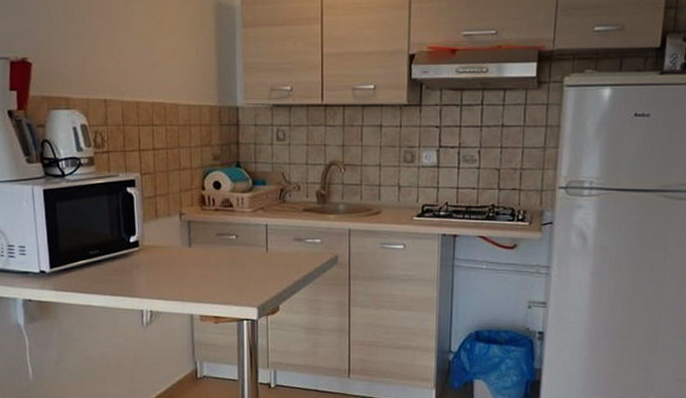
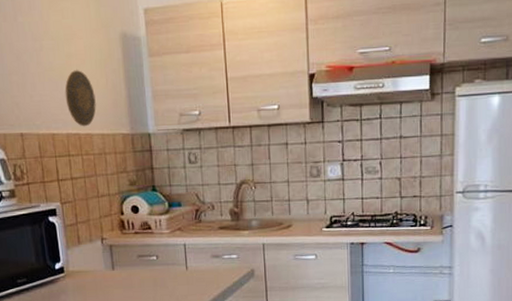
decorative plate: none [153,37,184,97] -> present [64,70,96,127]

